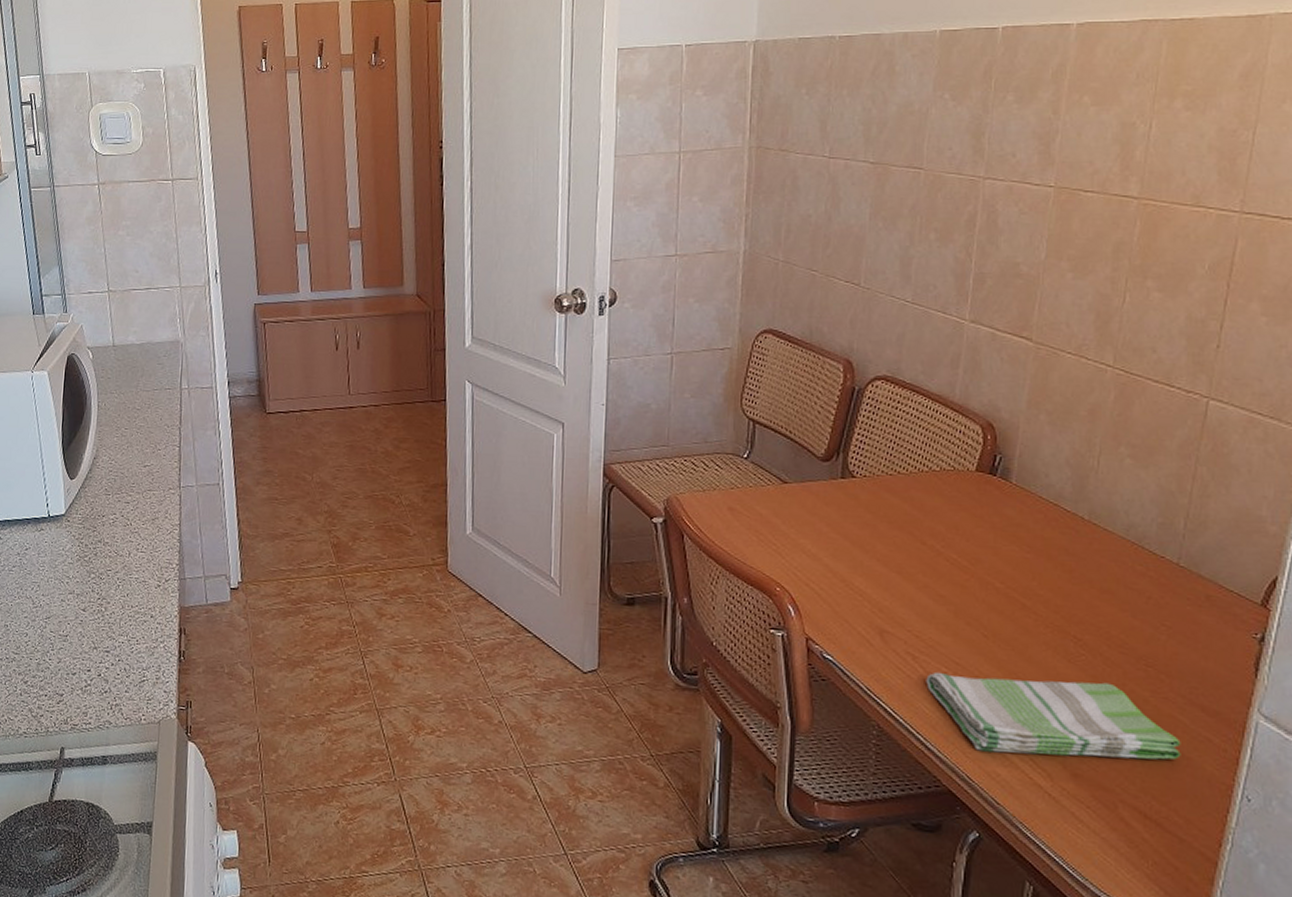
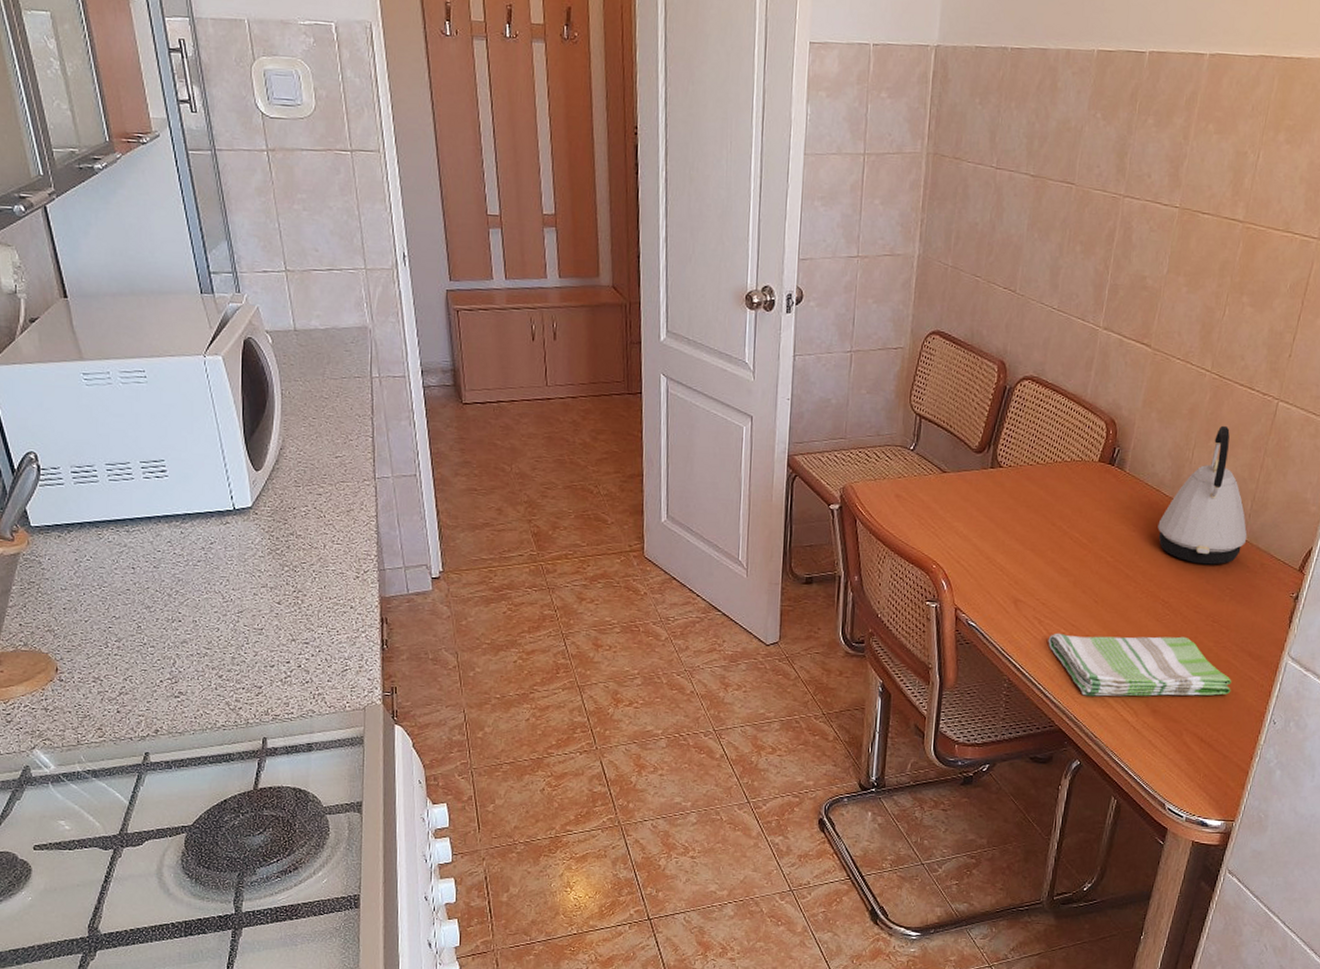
kettle: none [1060,428,1183,596] -> present [1158,425,1248,565]

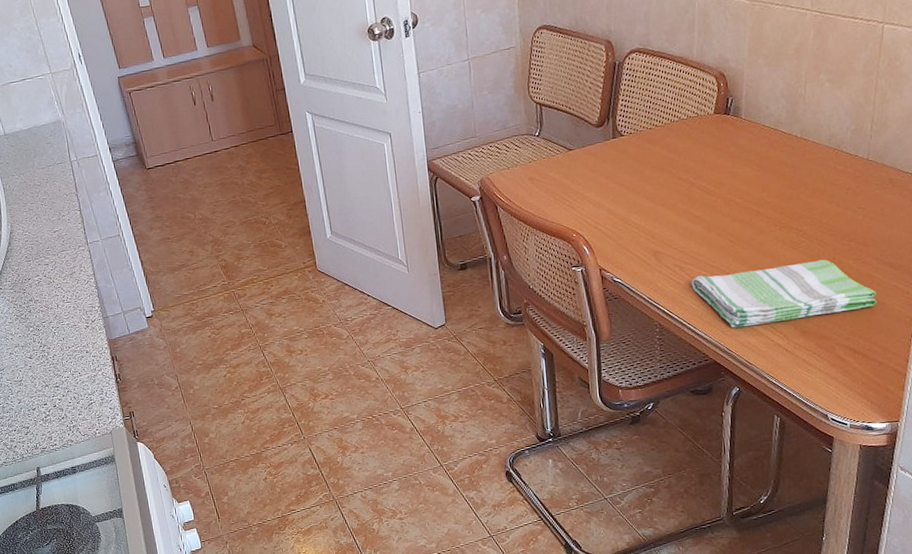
kettle: present [1158,425,1248,565] -> none [781,57,872,190]

